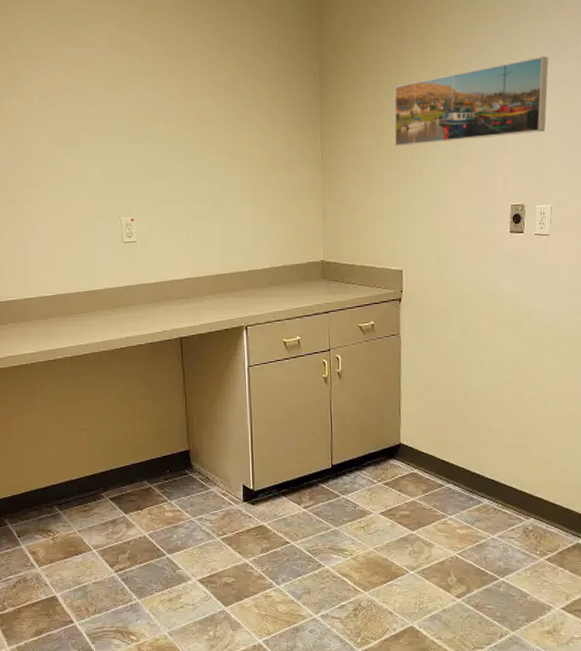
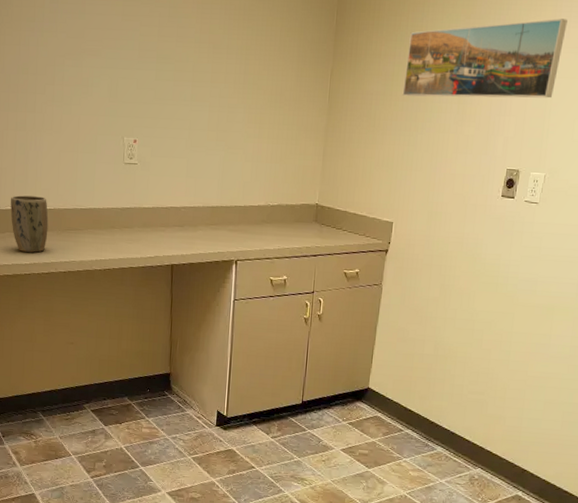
plant pot: none [12,284,52,341] -> present [10,195,49,253]

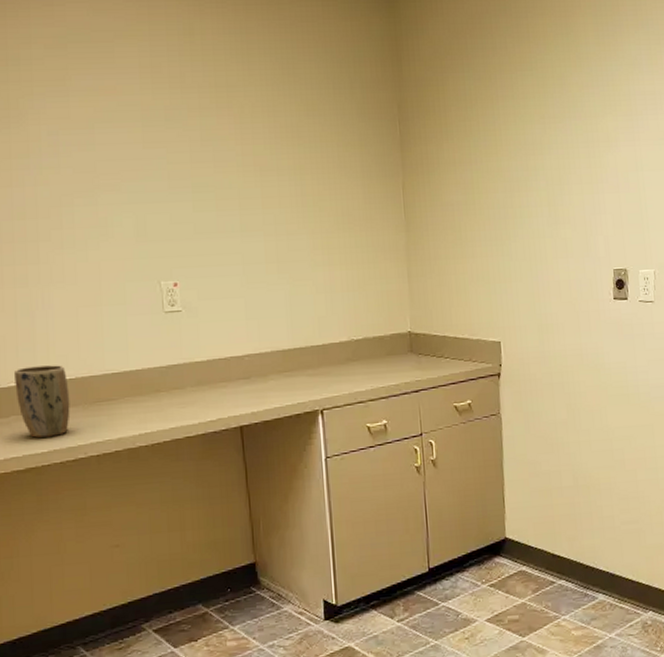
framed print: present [402,18,568,99] -> none [483,112,645,203]

